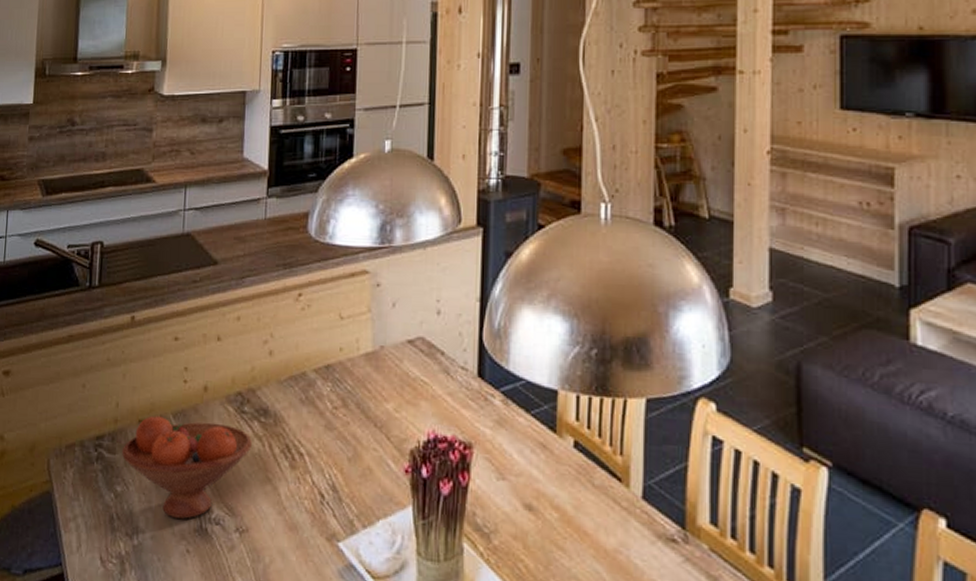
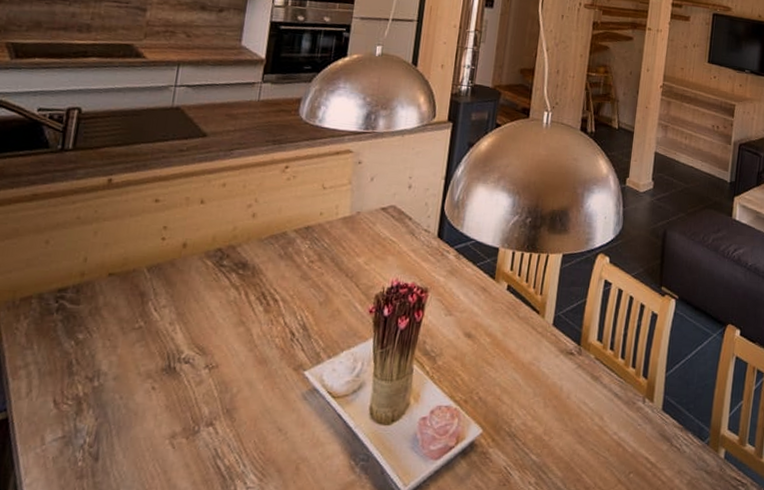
fruit bowl: present [122,415,252,519] -> none [87,269,229,360]

